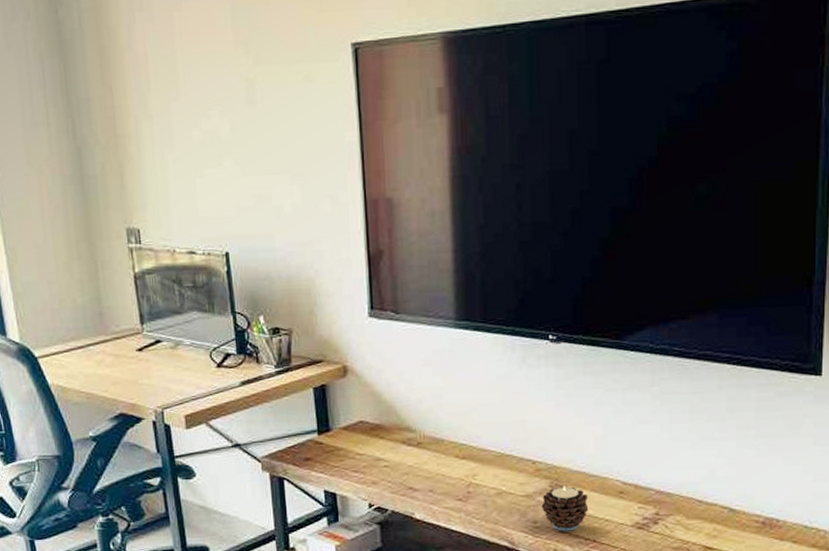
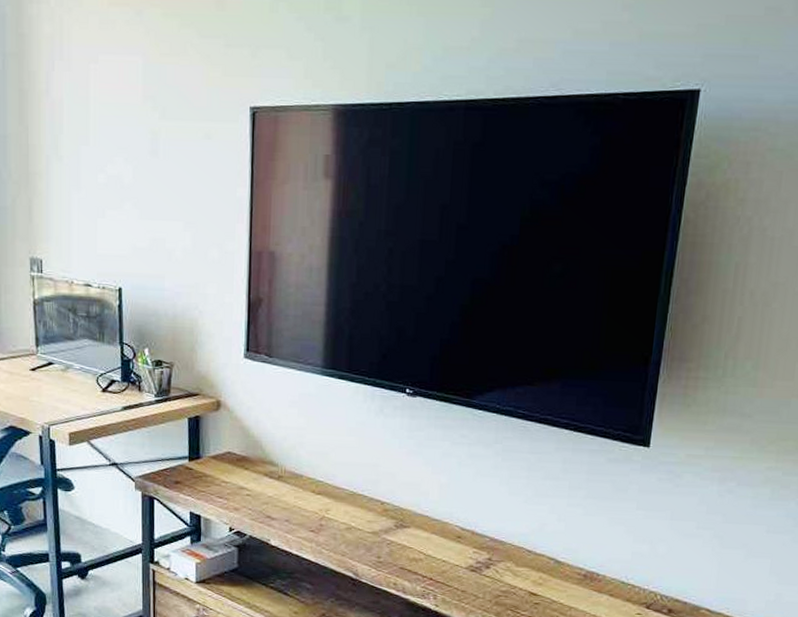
candle: present [541,485,589,531] -> none [385,526,429,568]

